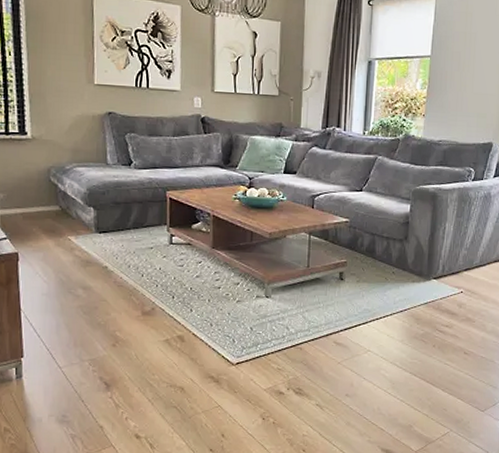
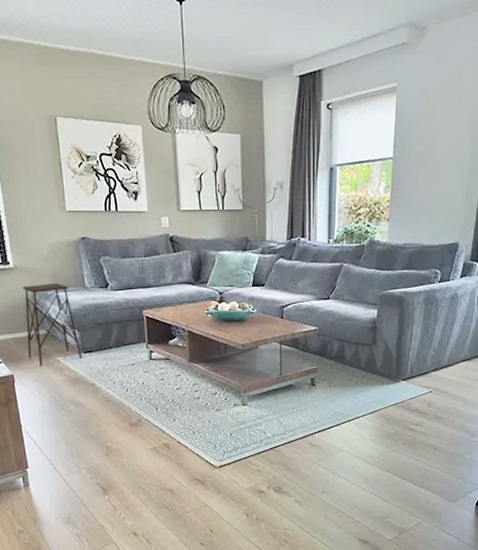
side table: none [37,157,97,245] -> present [22,282,83,366]

